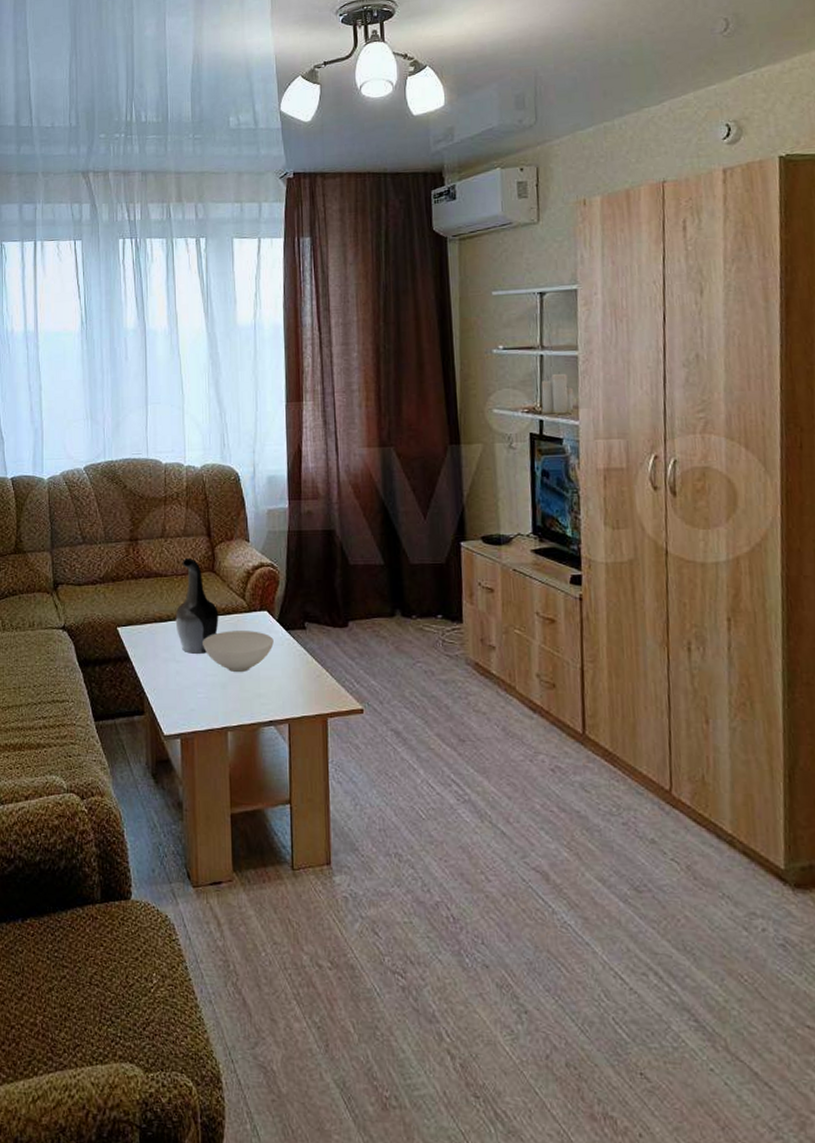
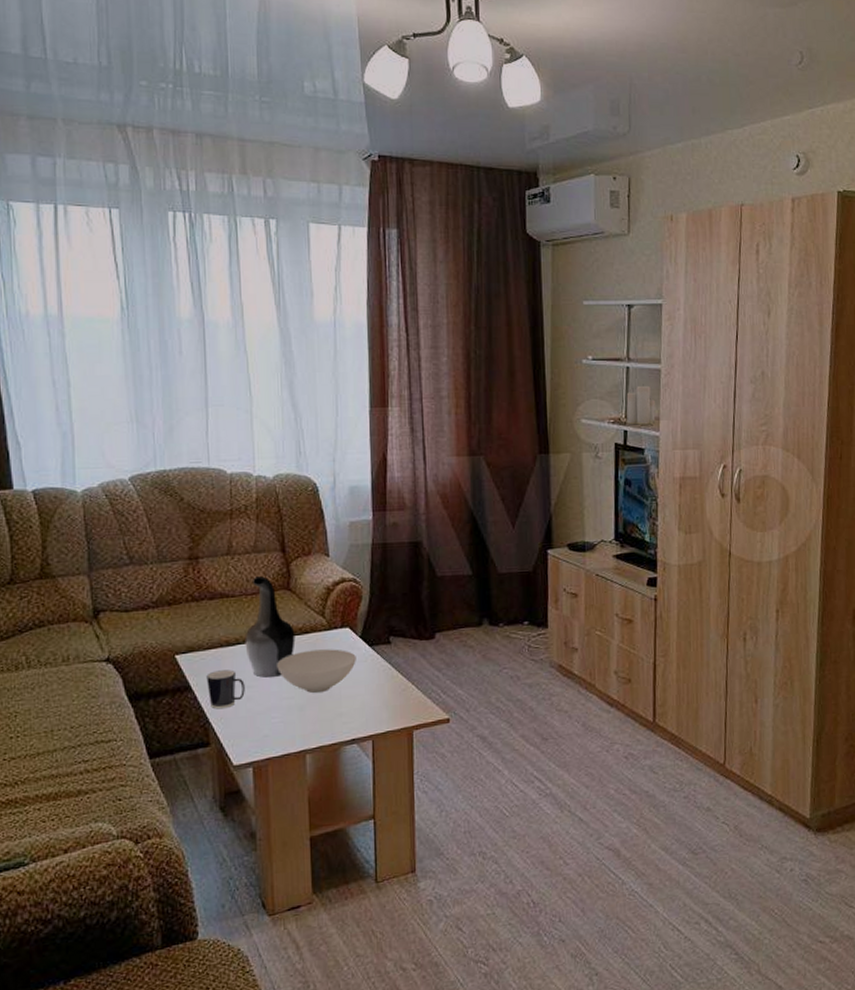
mug: none [142,644,175,681] -> present [206,670,245,710]

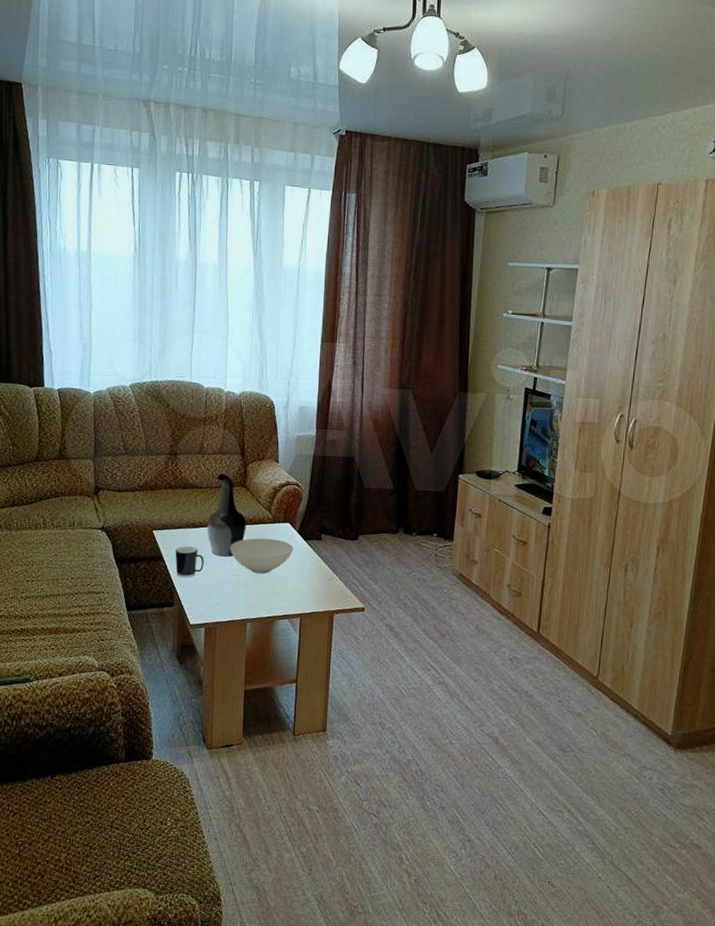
candle: present [626,384,657,425] -> none [536,338,564,374]

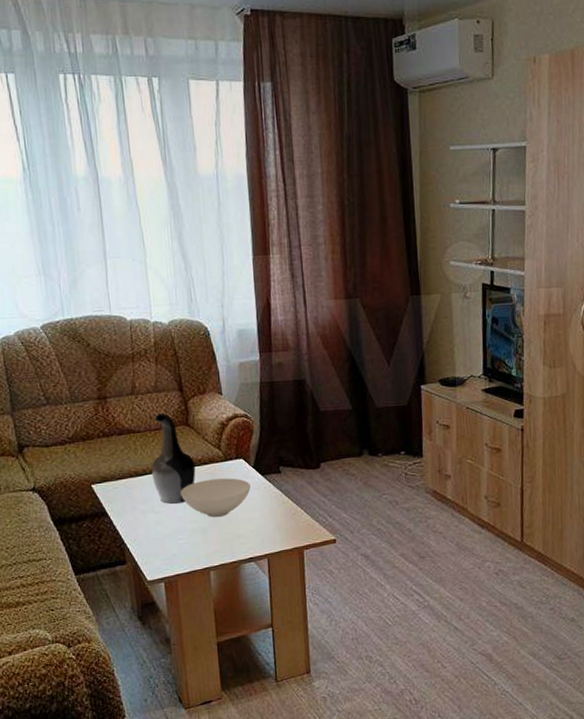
mug: present [175,546,204,578] -> none [119,497,154,532]

